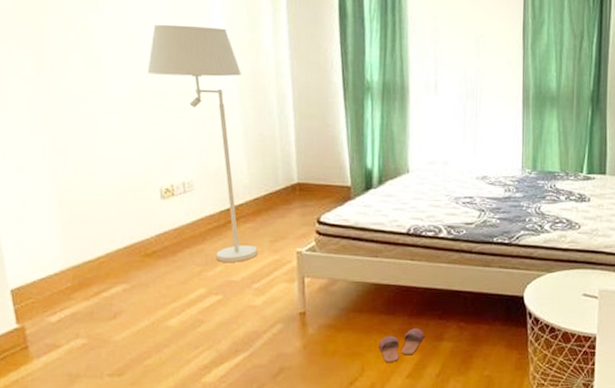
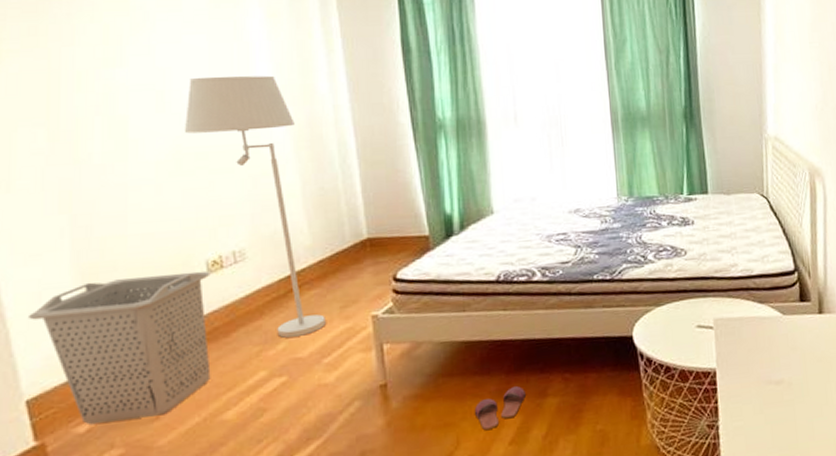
laundry basket: none [15,195,163,315] -> present [29,271,211,424]

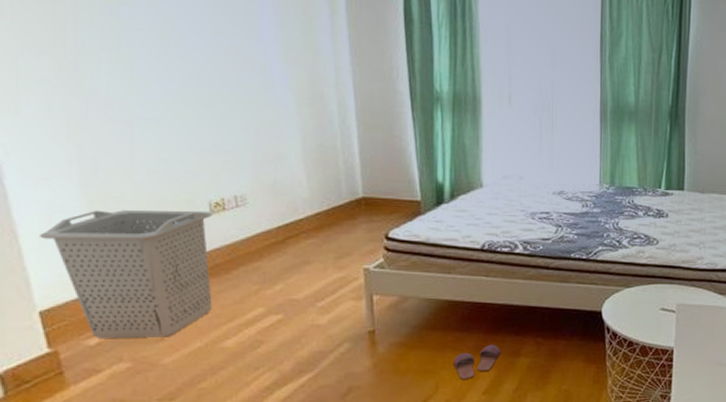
floor lamp: present [185,75,326,338] -> none [190,24,320,281]

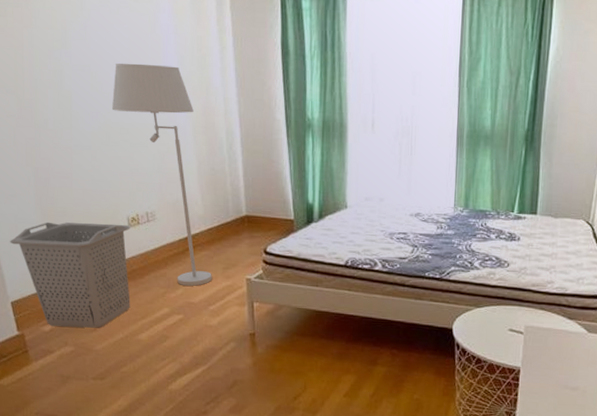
floor lamp: none [190,24,320,281] -> present [112,63,212,287]
slippers: present [454,345,500,380] -> none [320,353,360,383]

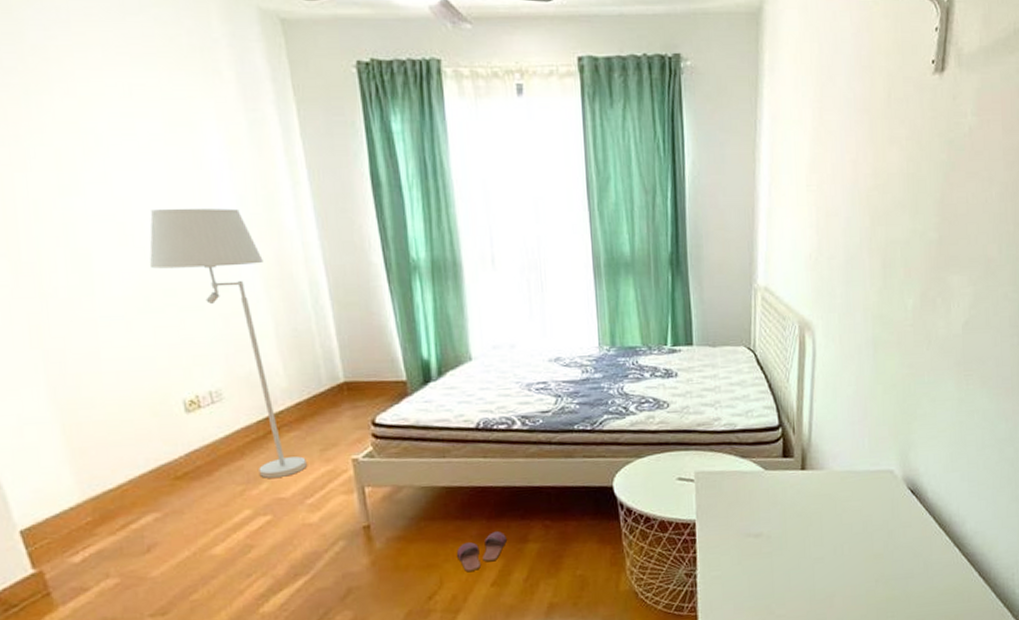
laundry basket: present [10,222,131,328] -> none [12,410,197,555]
slippers: none [320,353,360,383] -> present [457,531,507,573]

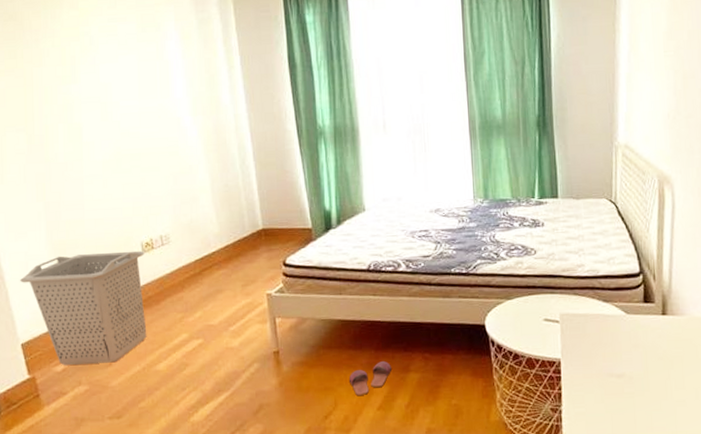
laundry basket: none [12,410,197,555] -> present [20,250,147,365]
floor lamp: present [149,208,307,479] -> none [123,89,231,309]

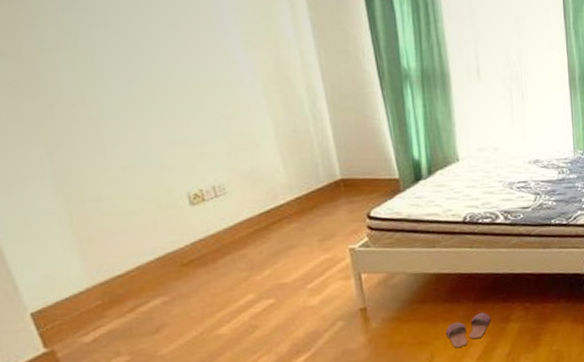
laundry basket: present [20,250,147,365] -> none [20,203,204,335]

